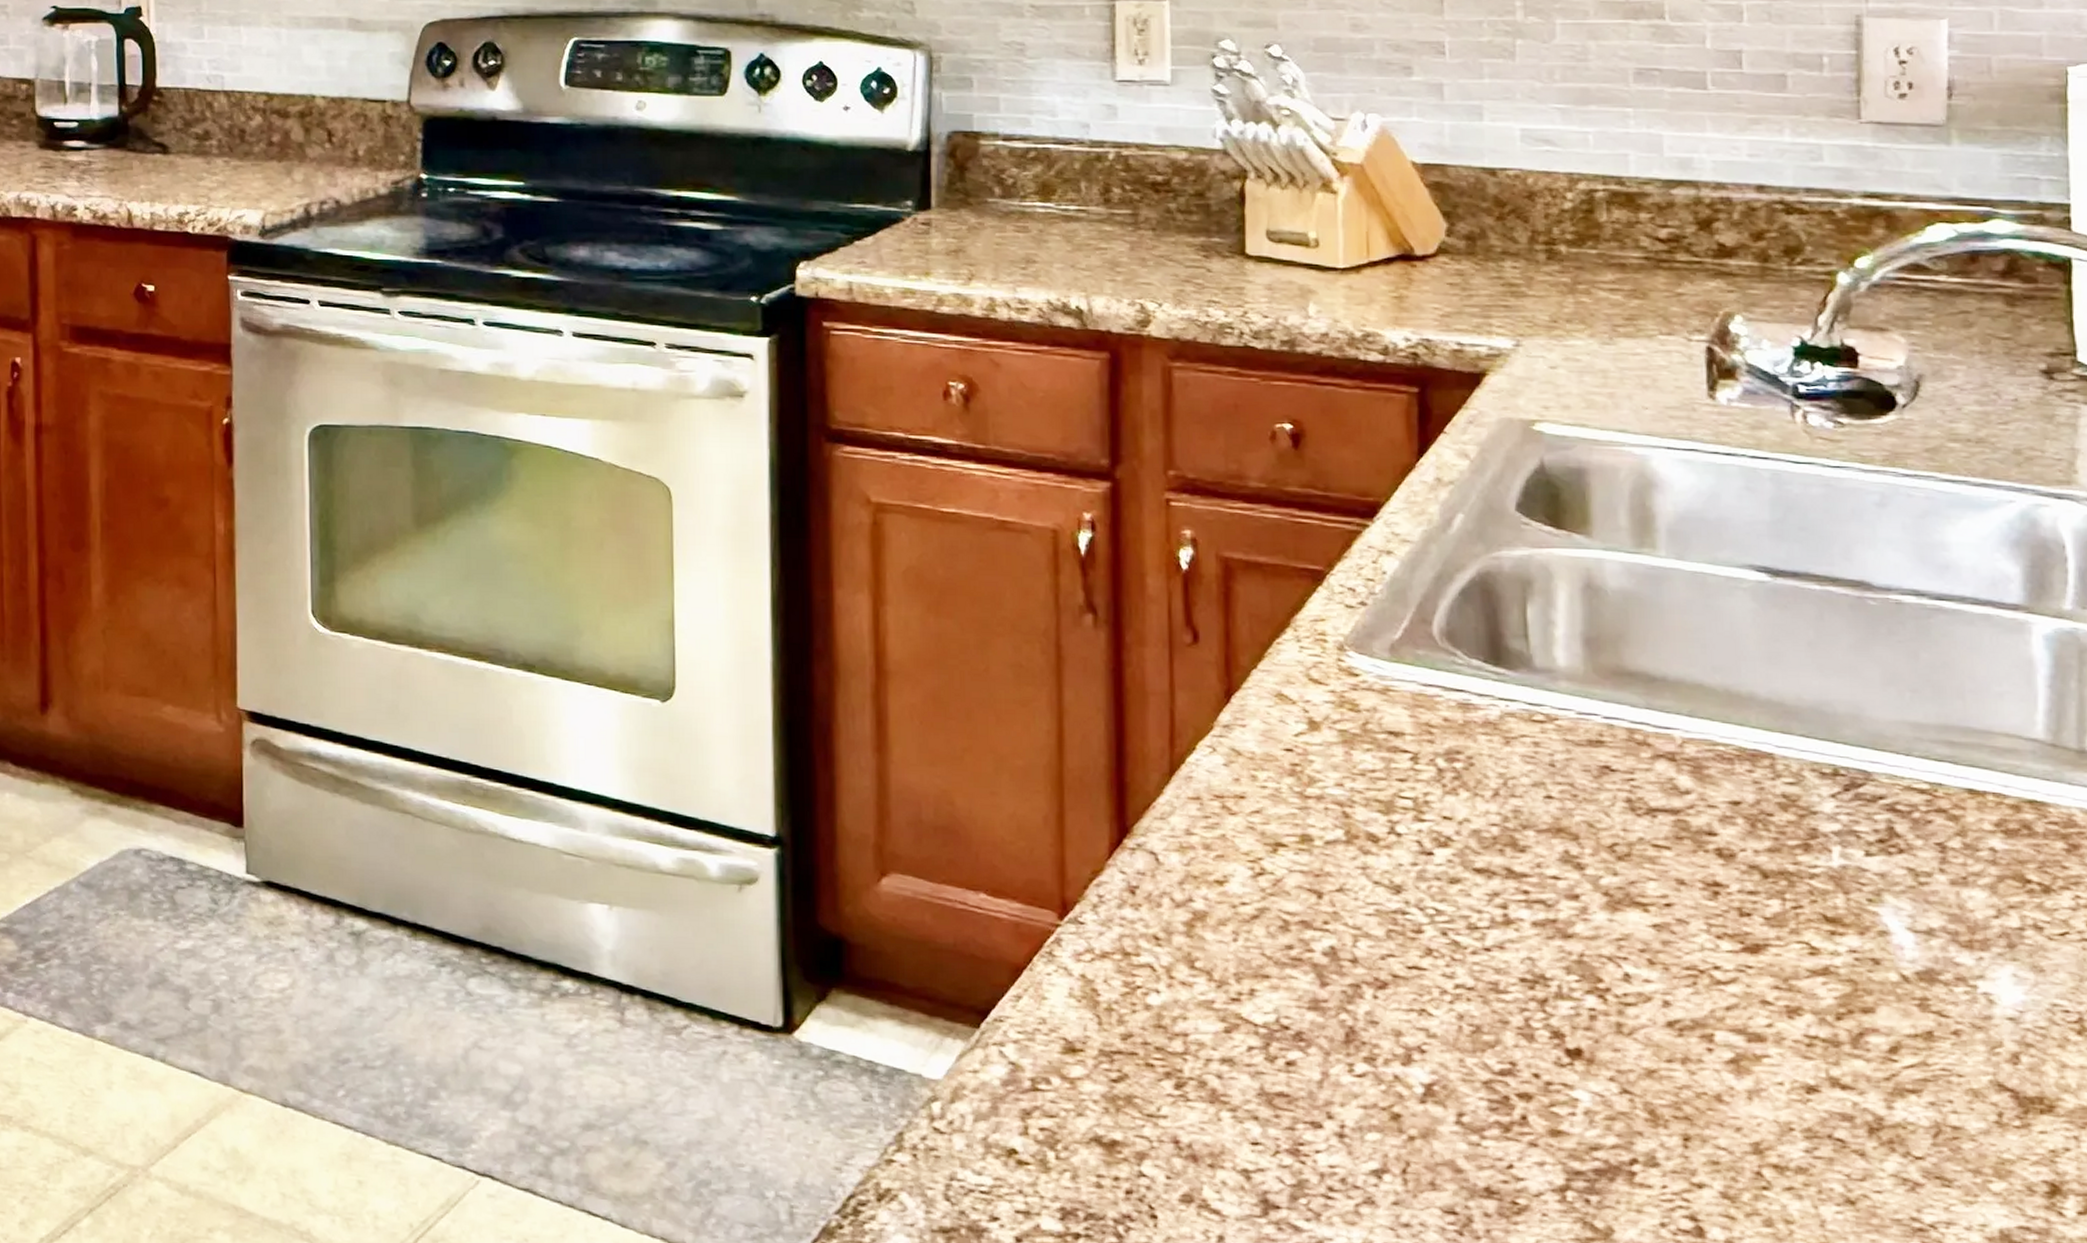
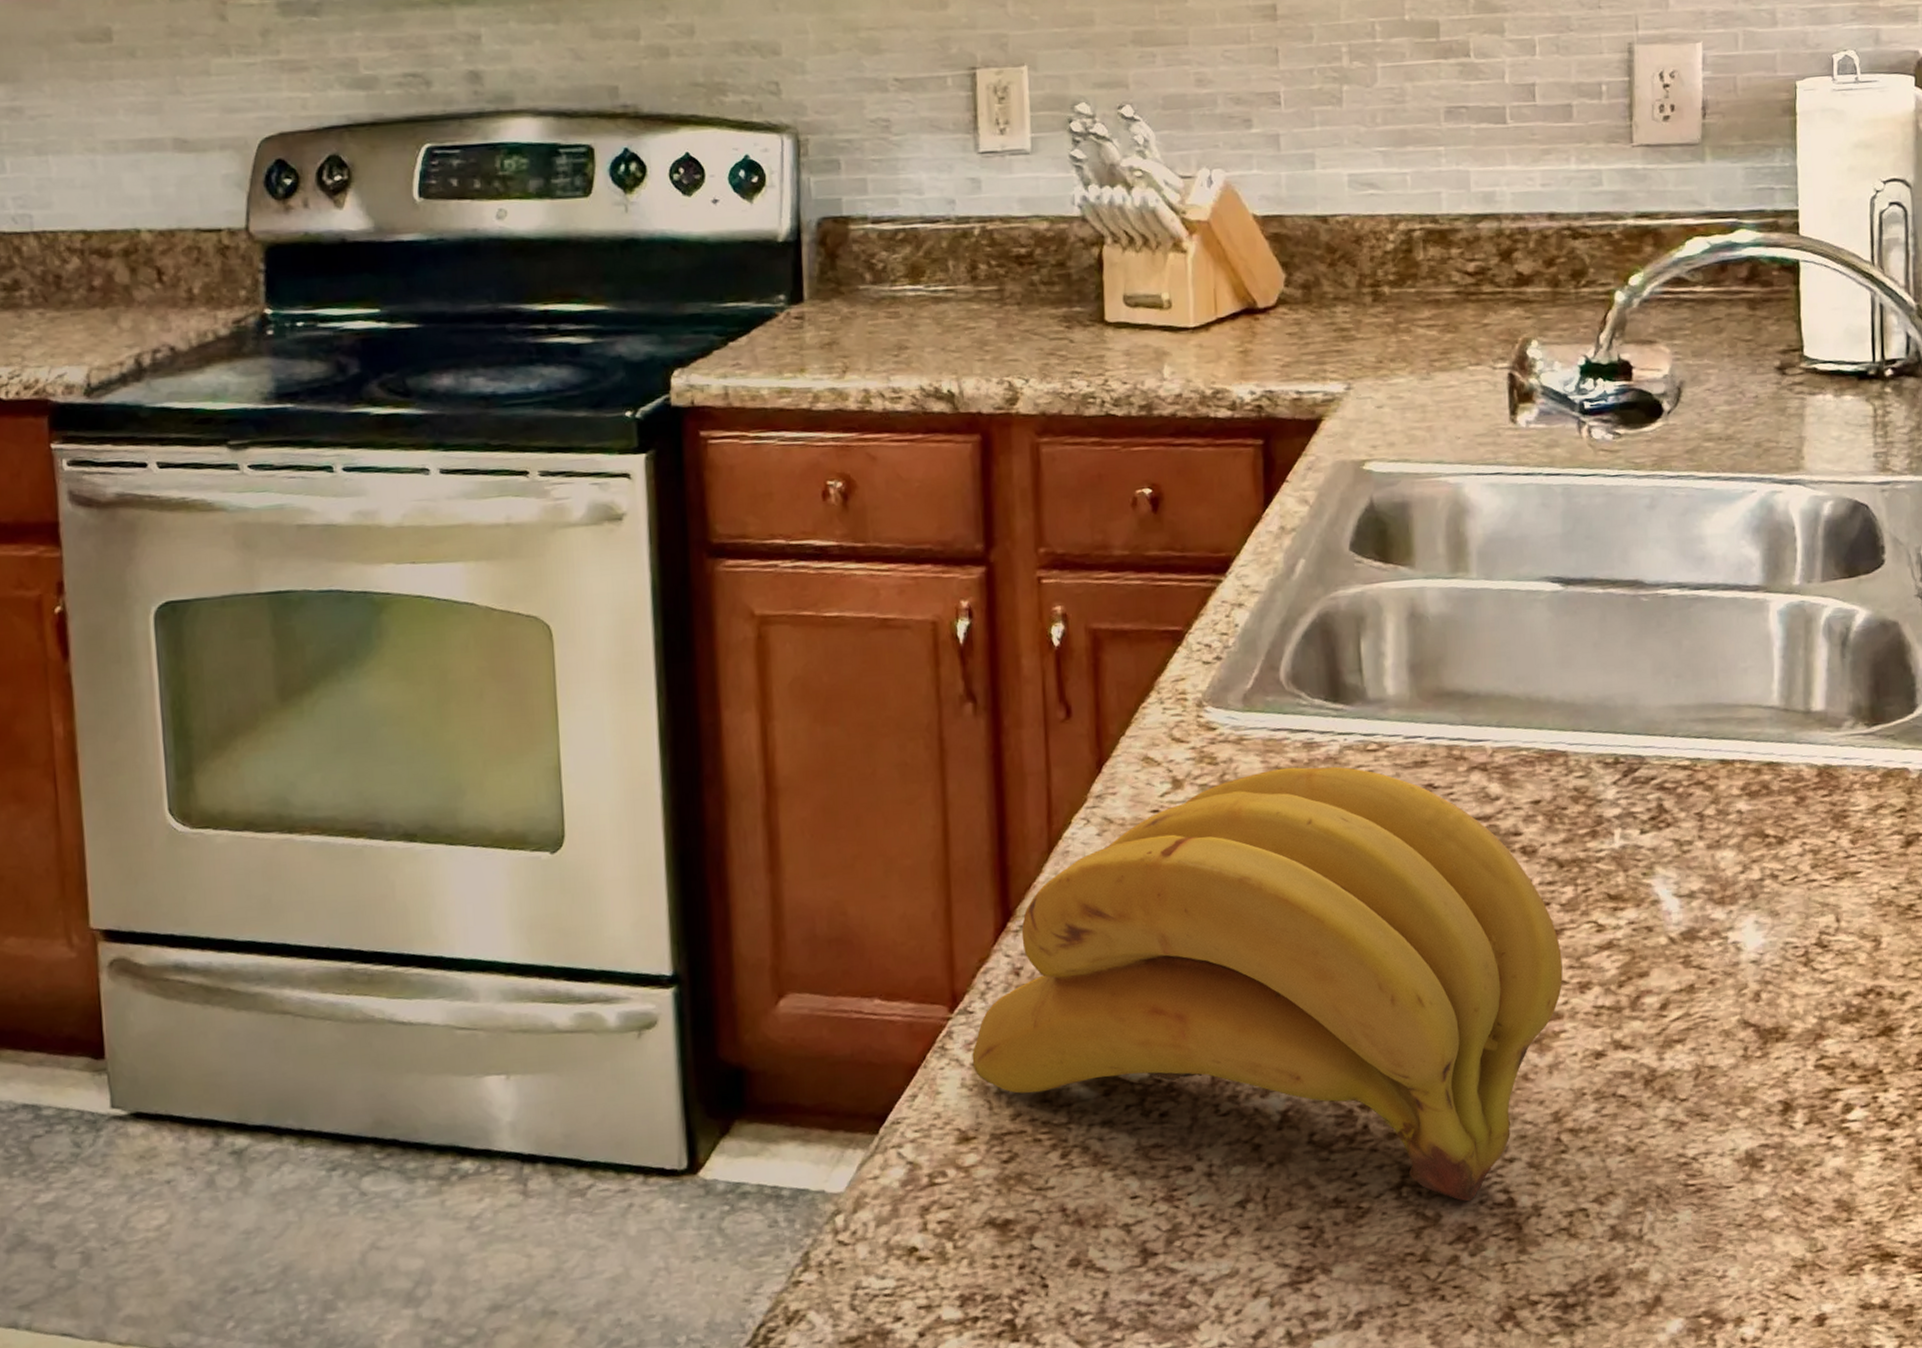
banana bunch: none [1081,725,1767,1222] -> present [972,766,1563,1202]

